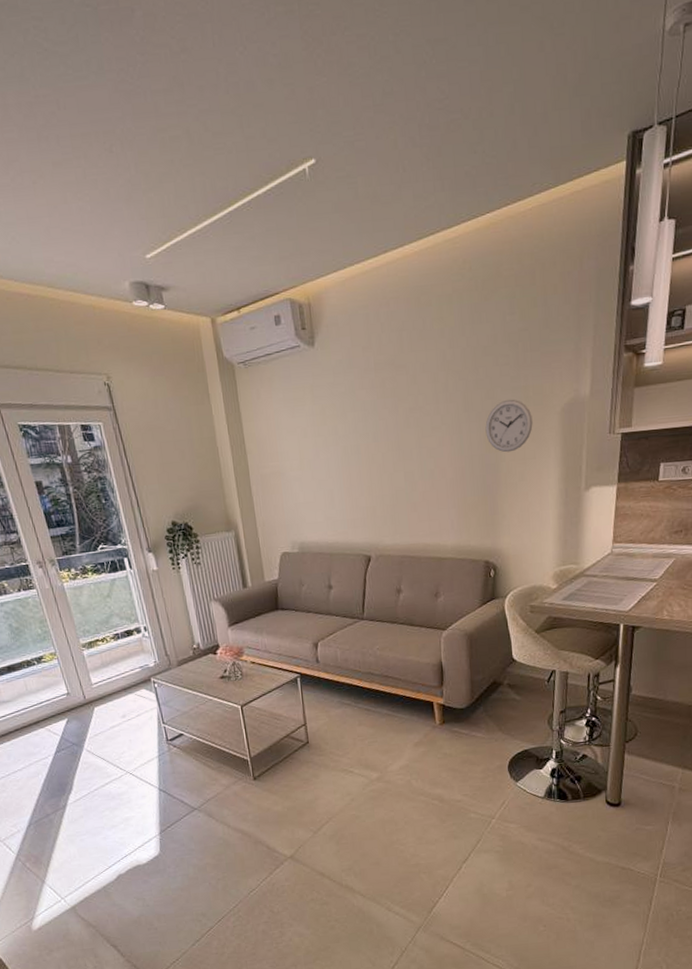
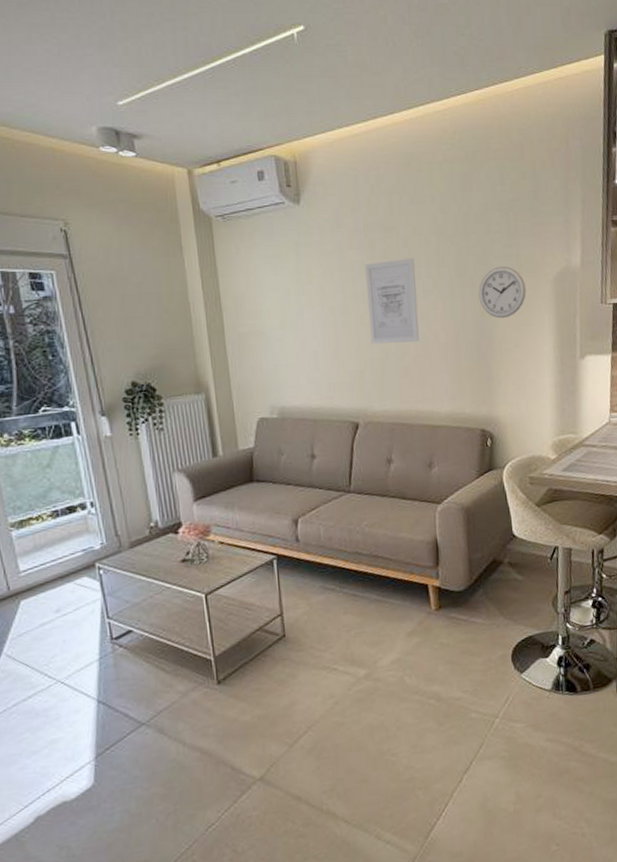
wall art: none [376,395,427,481] -> present [365,258,419,344]

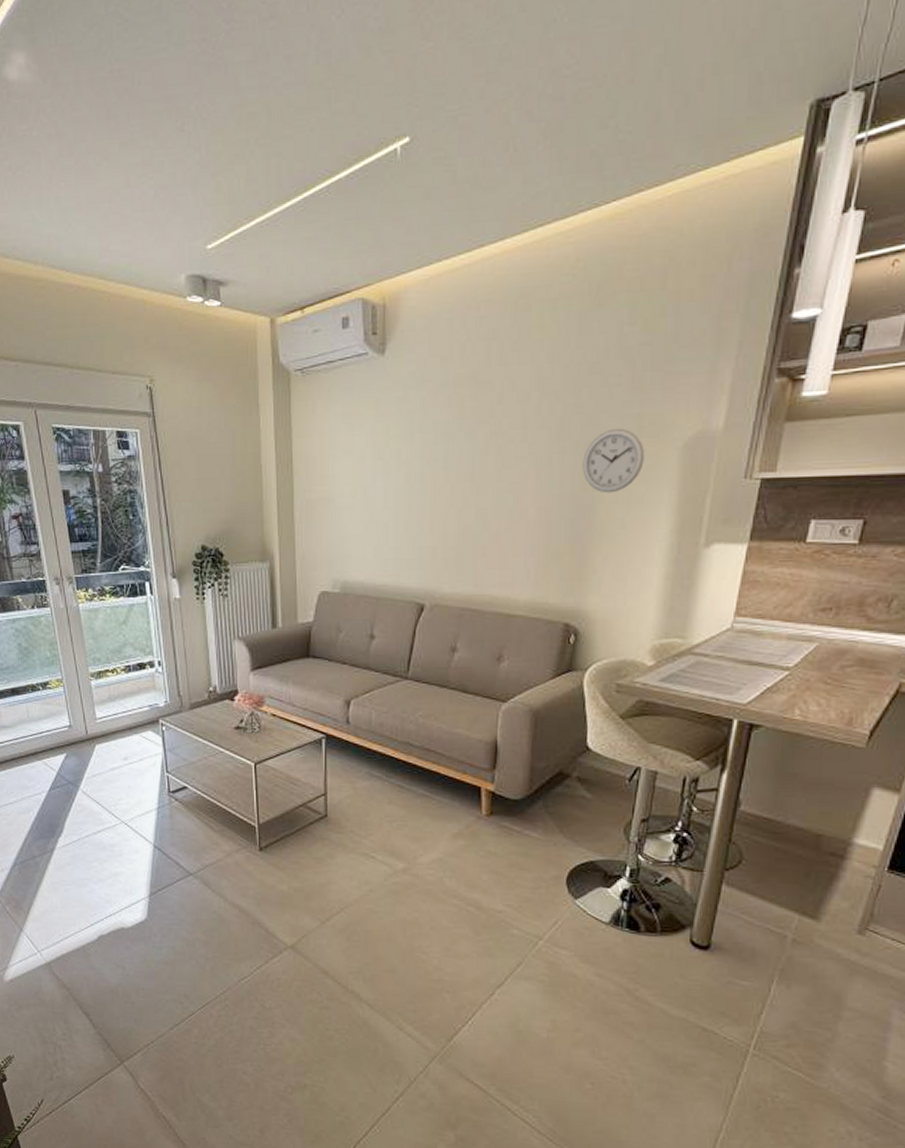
wall art: present [365,258,419,344] -> none [447,418,509,518]

